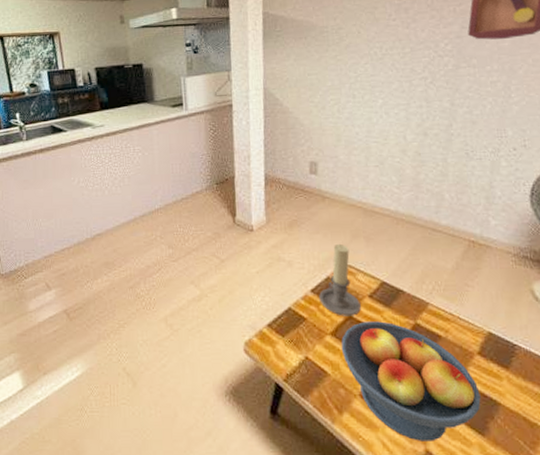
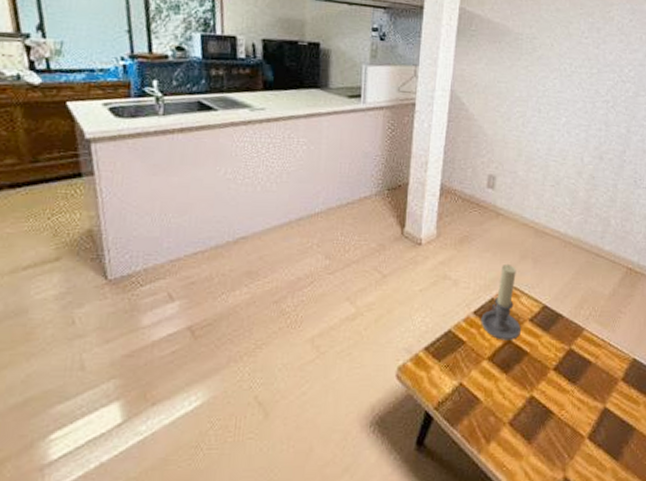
fruit bowl: present [341,321,481,441] -> none [496,346,619,469]

